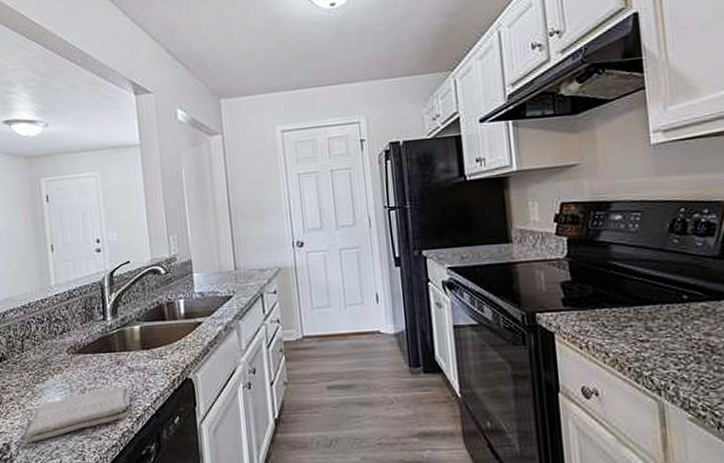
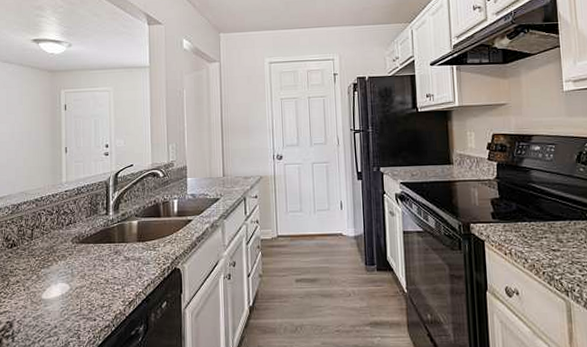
washcloth: present [25,385,131,442] -> none [27,272,125,321]

